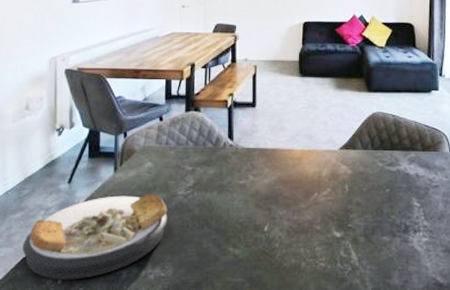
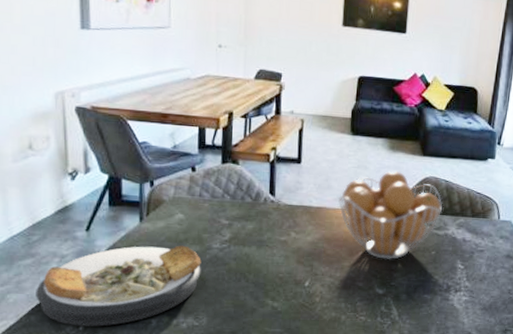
fruit basket: none [292,108,393,201] -> present [338,170,443,260]

